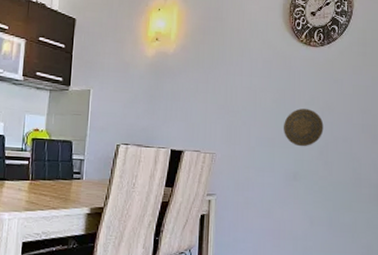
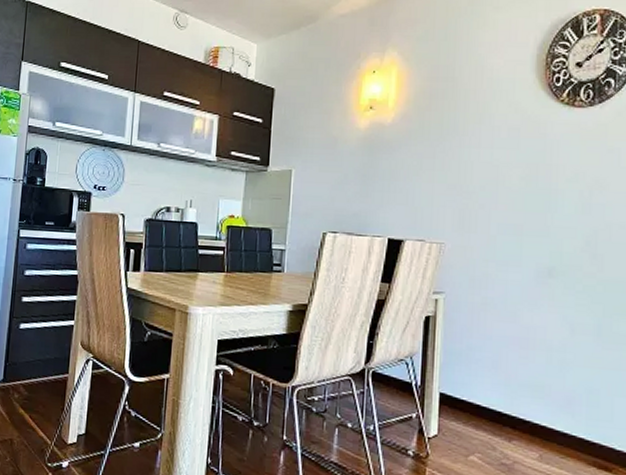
decorative plate: present [284,108,324,147] -> none [535,187,592,236]

